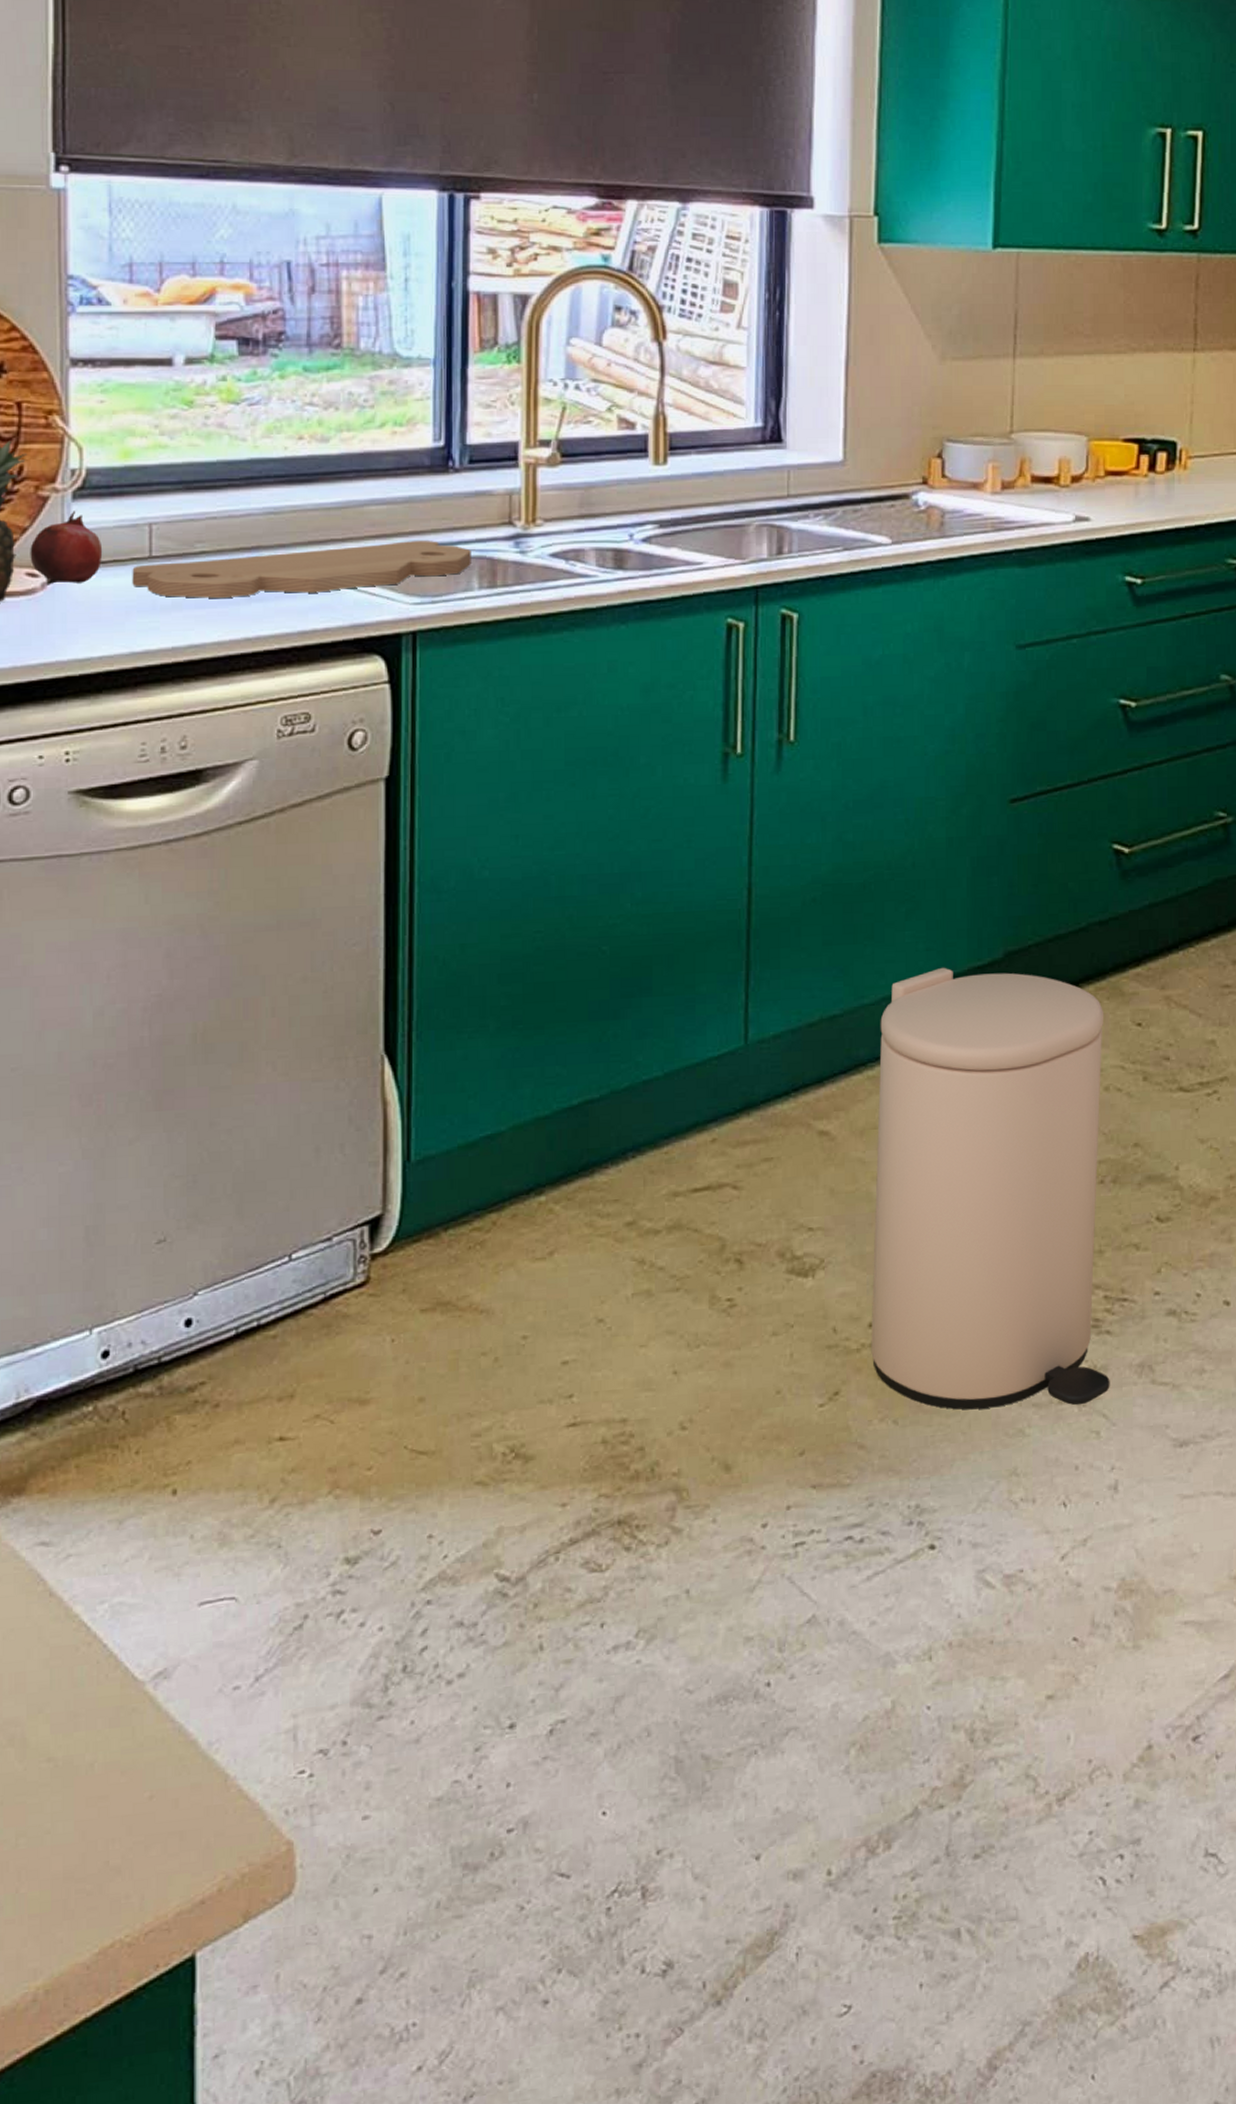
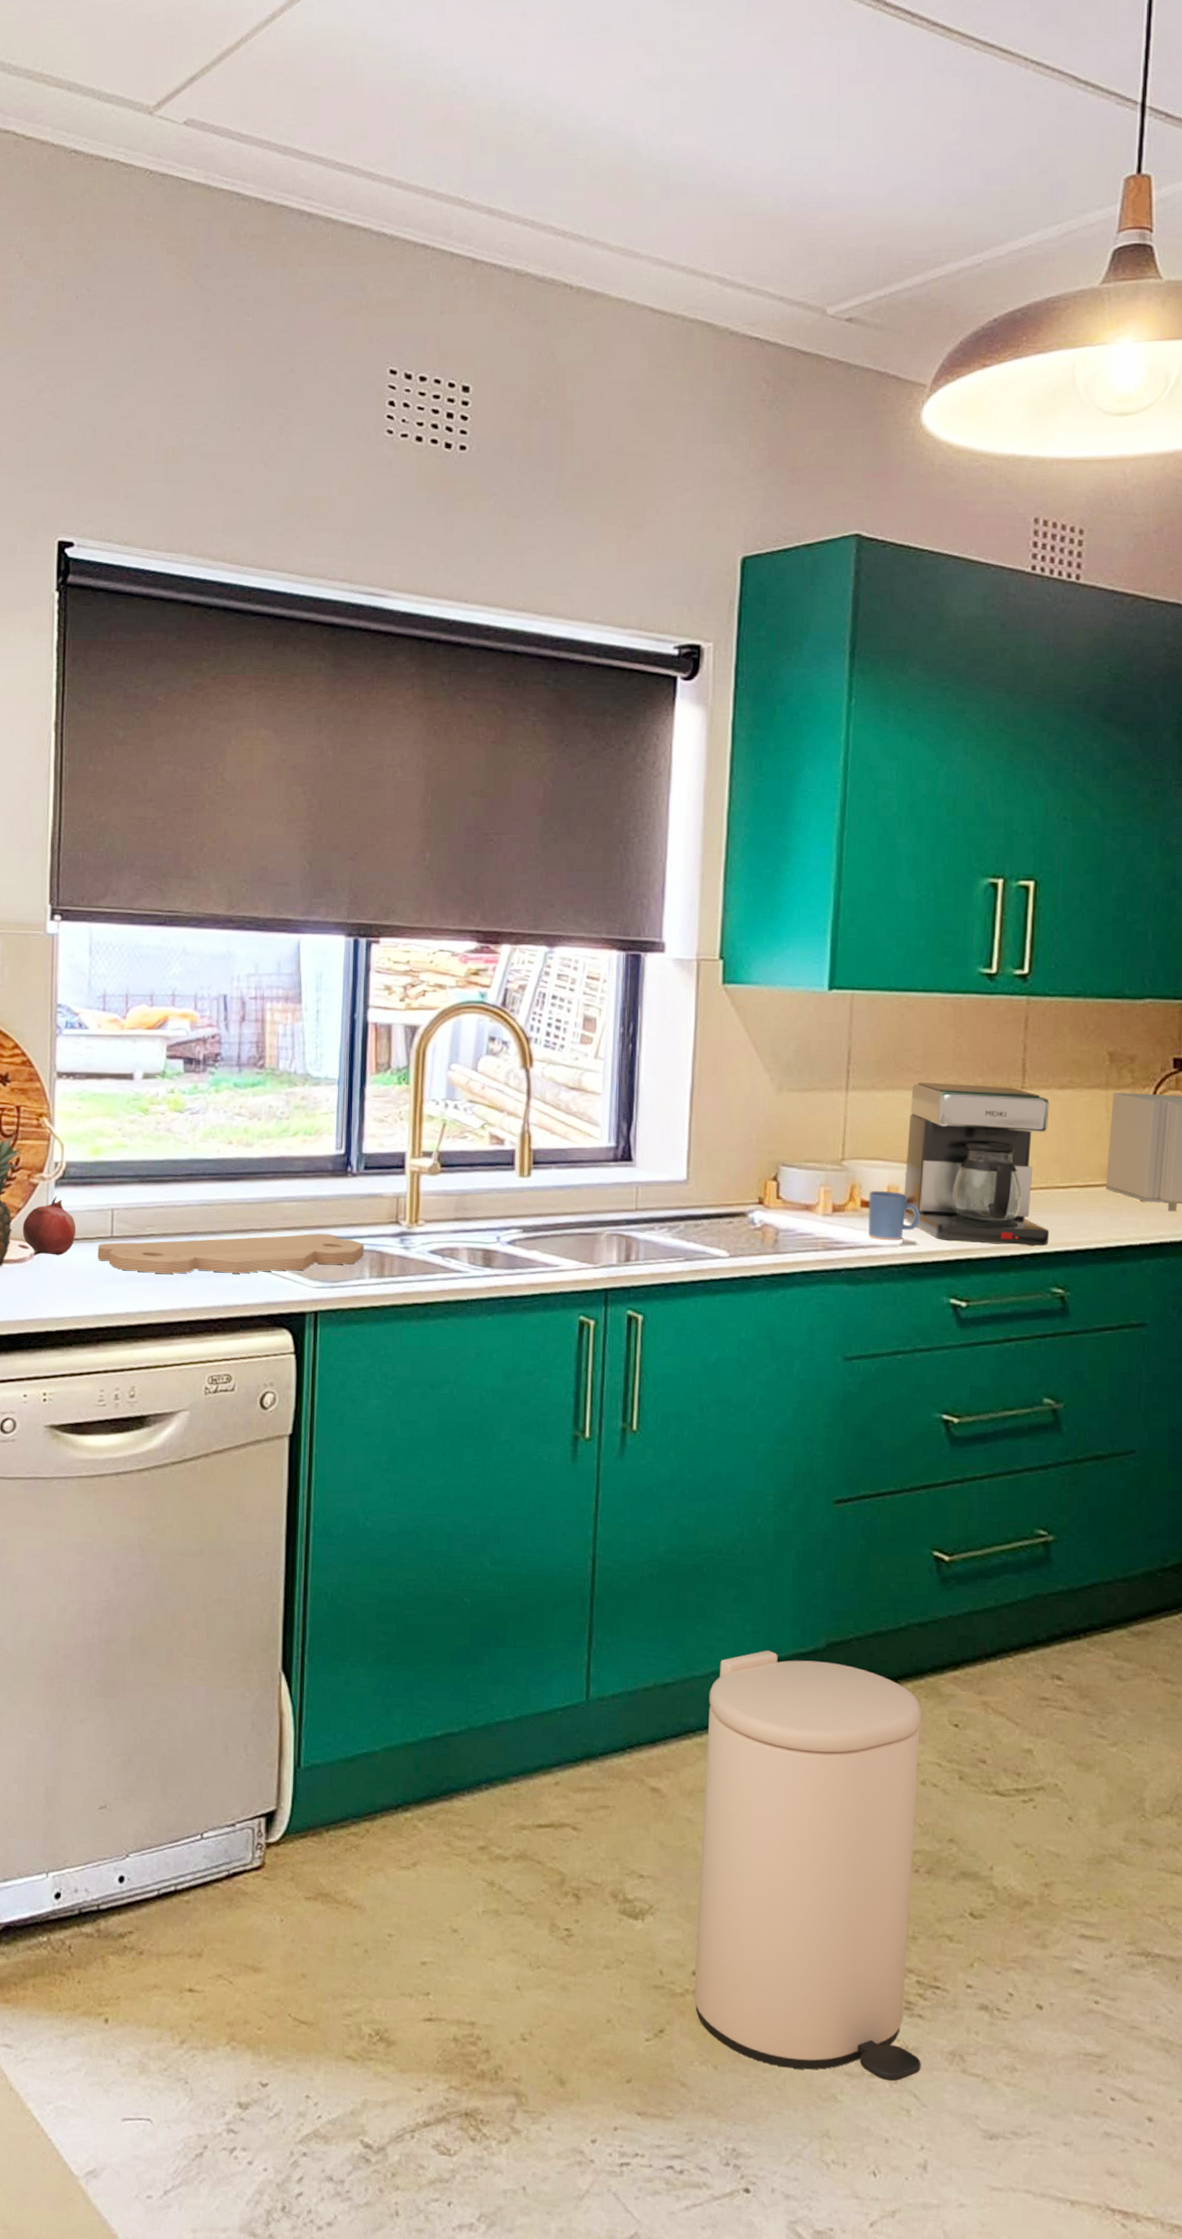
mug: none [1039,465,1093,518] -> present [868,1191,920,1241]
coffee maker: none [1076,346,1224,517] -> present [904,1082,1050,1247]

